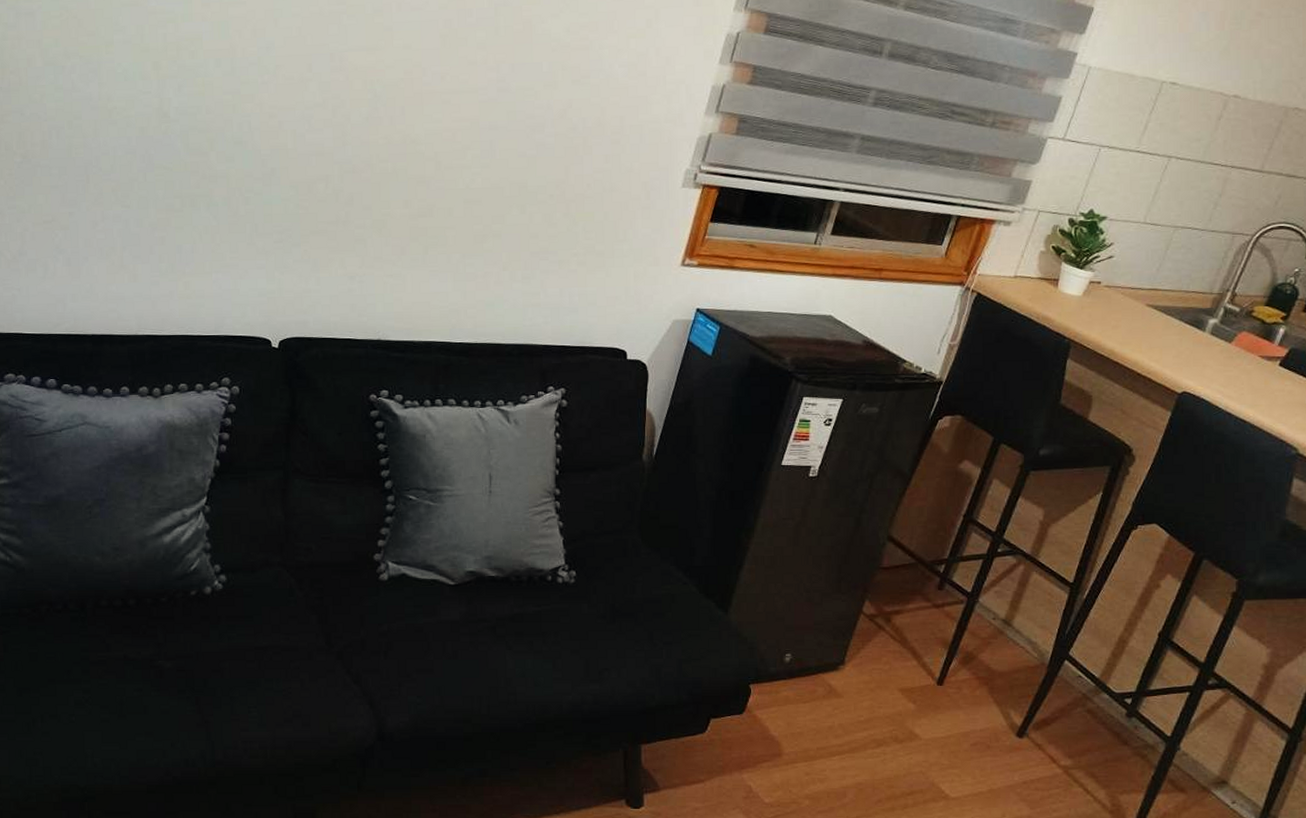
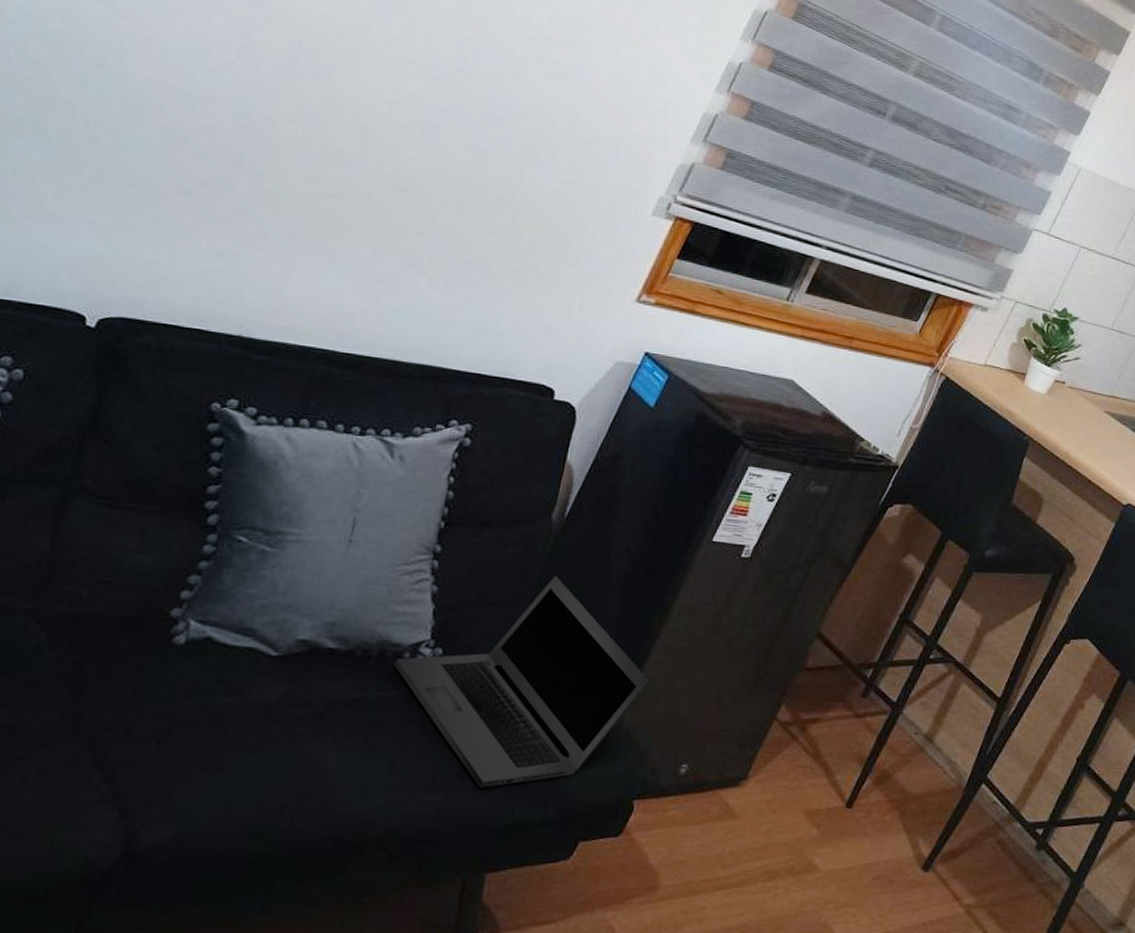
laptop: none [541,506,747,680] -> present [393,576,650,789]

